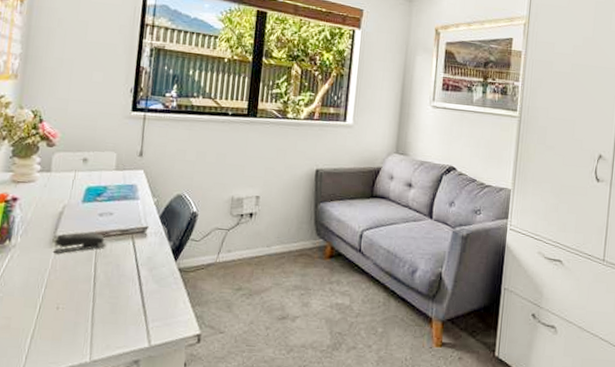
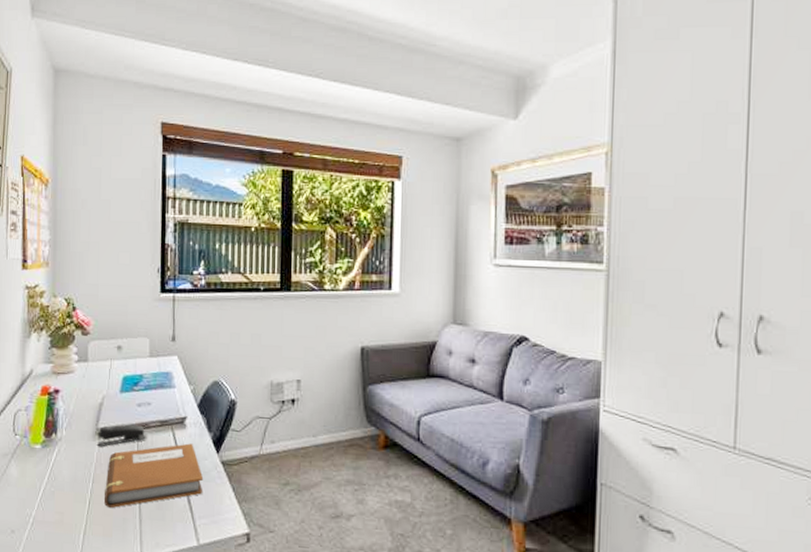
notebook: none [56,251,160,312] -> present [104,443,204,508]

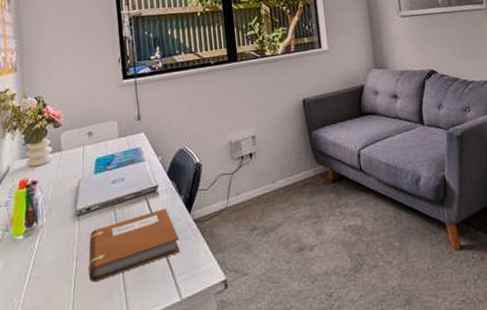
stapler: present [97,425,147,447] -> none [77,201,124,227]

